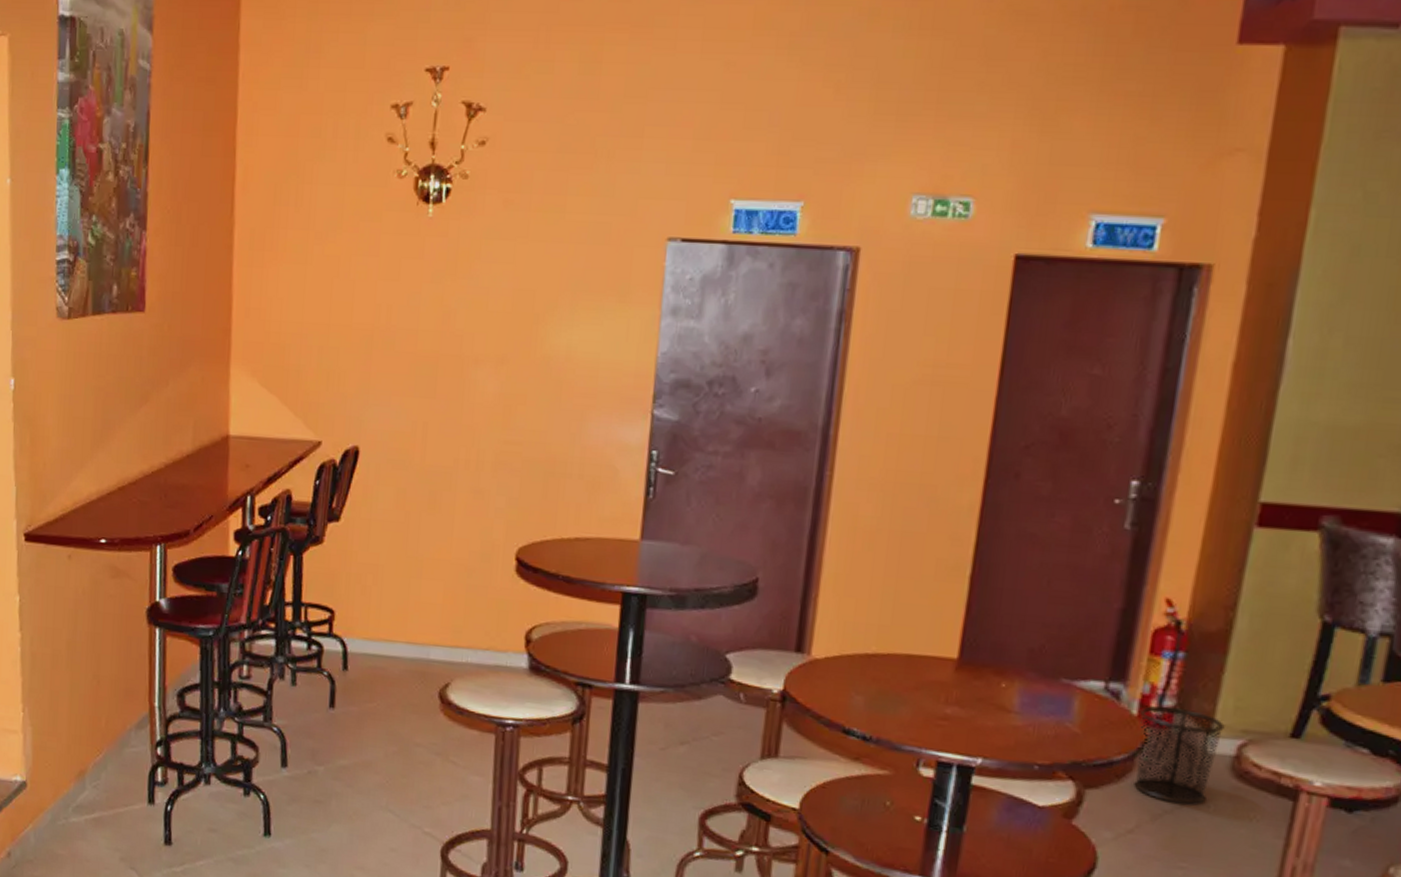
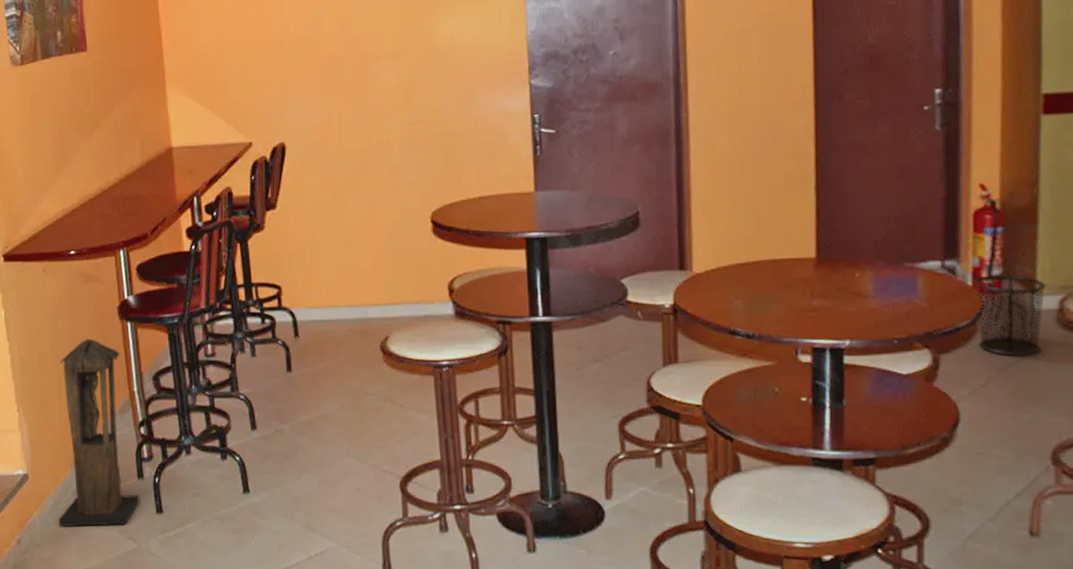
lantern: none [54,640,148,853] -> present [58,339,140,526]

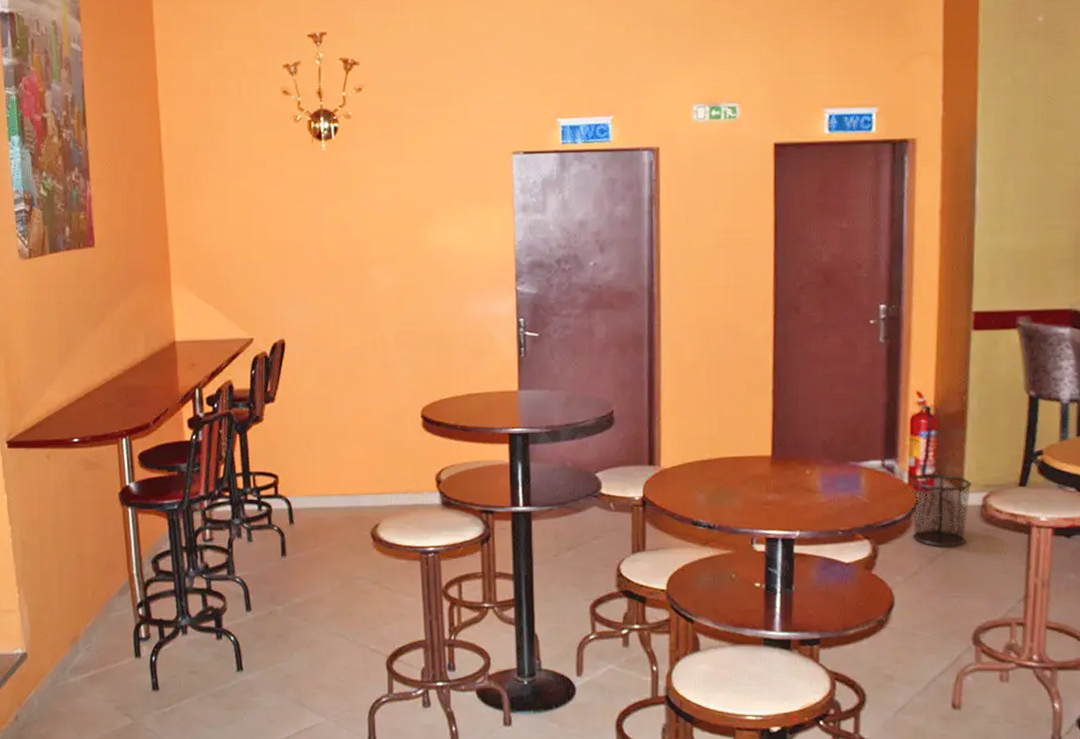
lantern: present [58,339,140,526] -> none [56,523,137,703]

